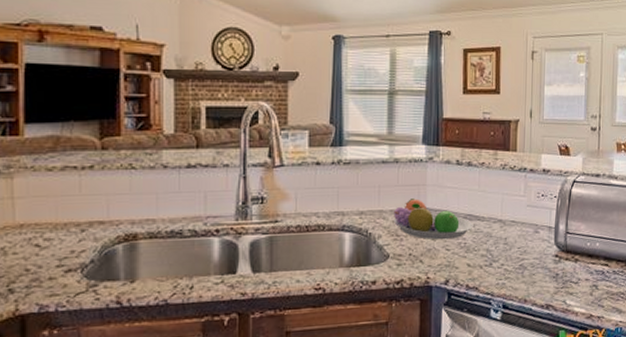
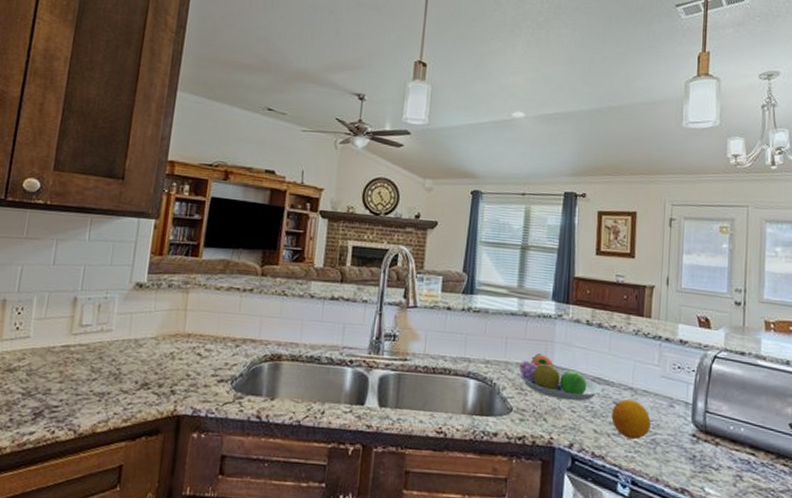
fruit: none [483,230,519,267] -> present [611,398,651,439]

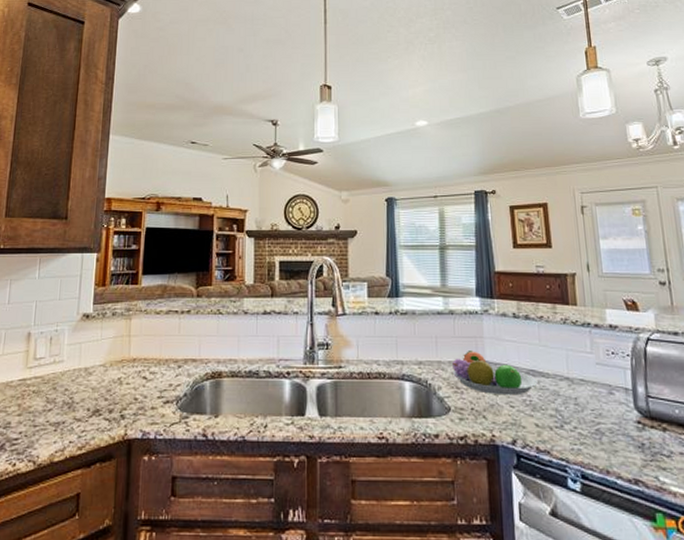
fruit: present [611,398,651,439] -> none [550,389,593,430]

